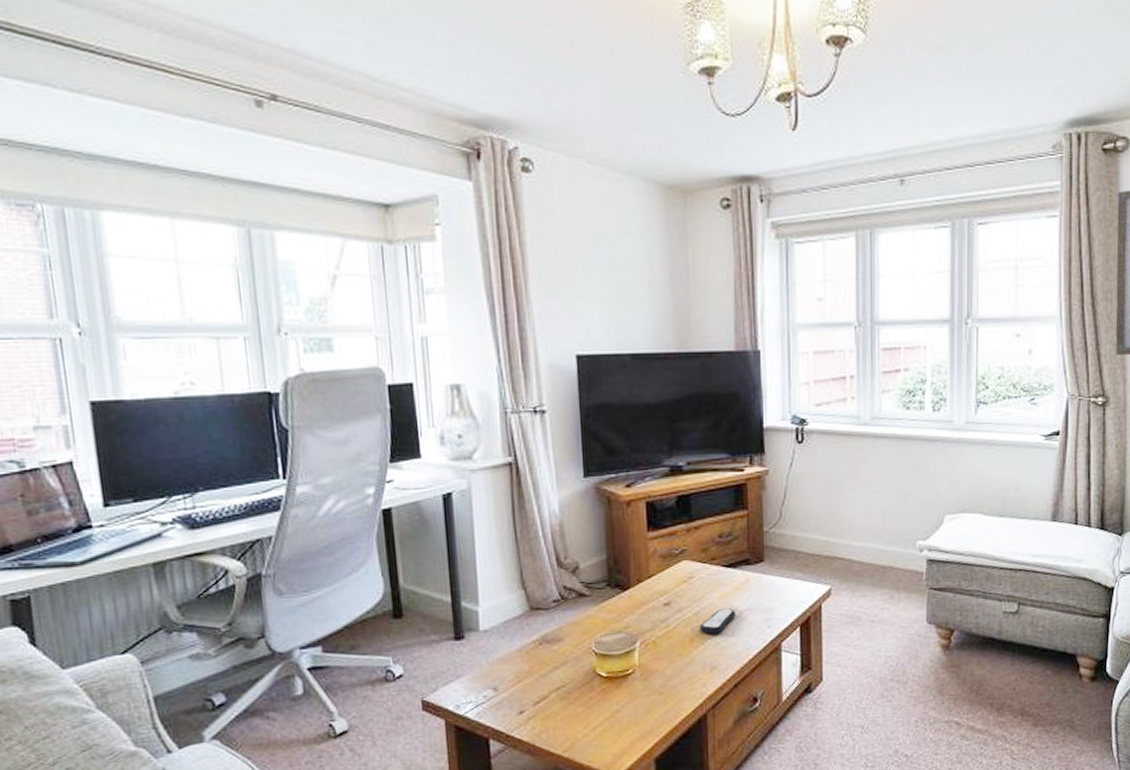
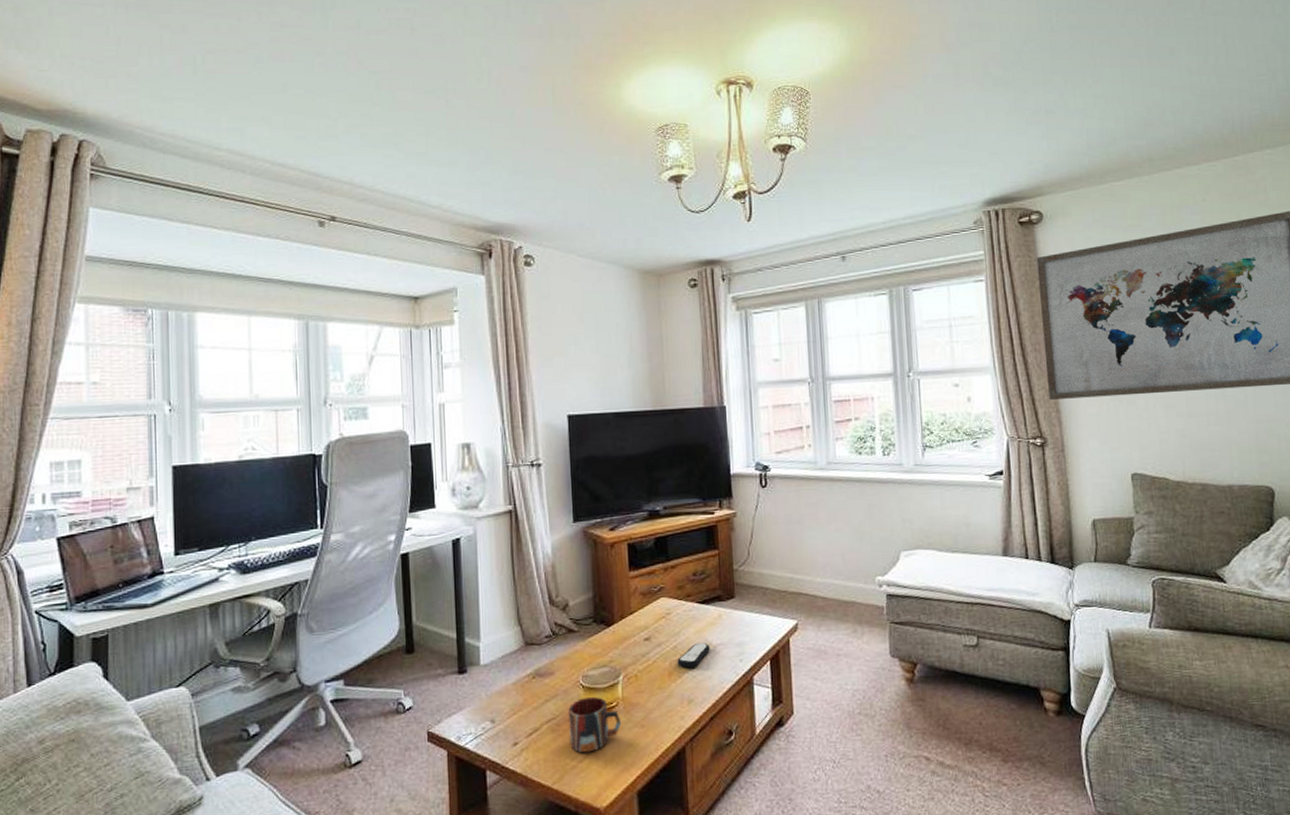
mug: none [579,663,639,721] -> present [568,696,622,754]

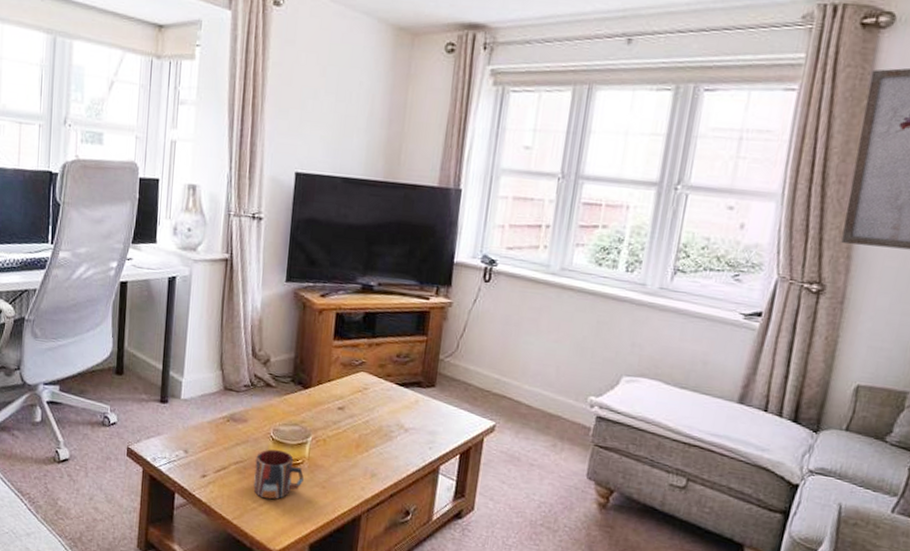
remote control: present [677,642,710,668] -> none [366,422,402,445]

